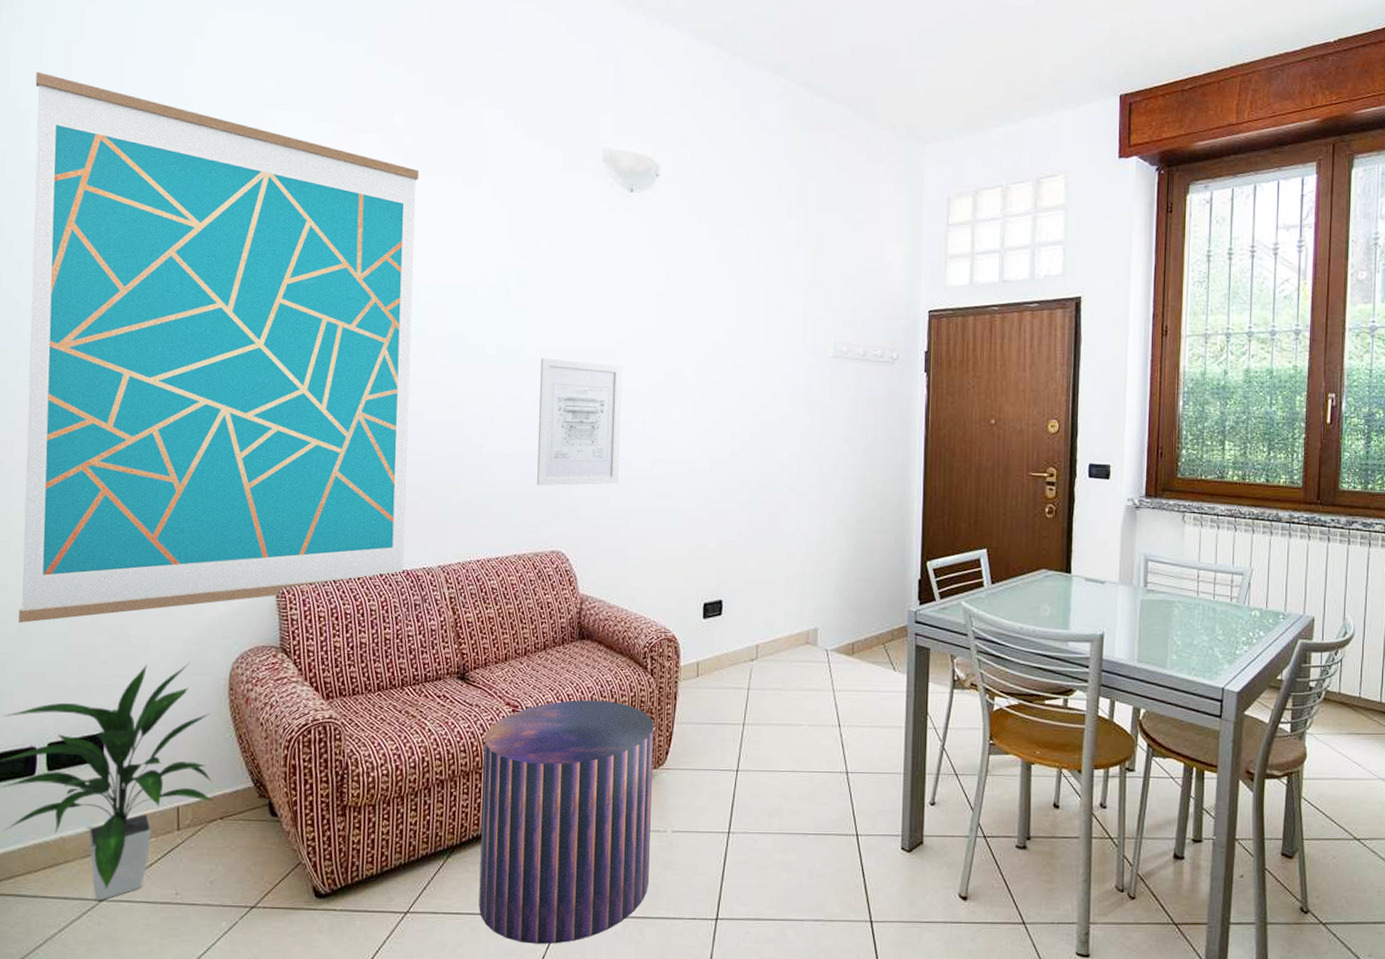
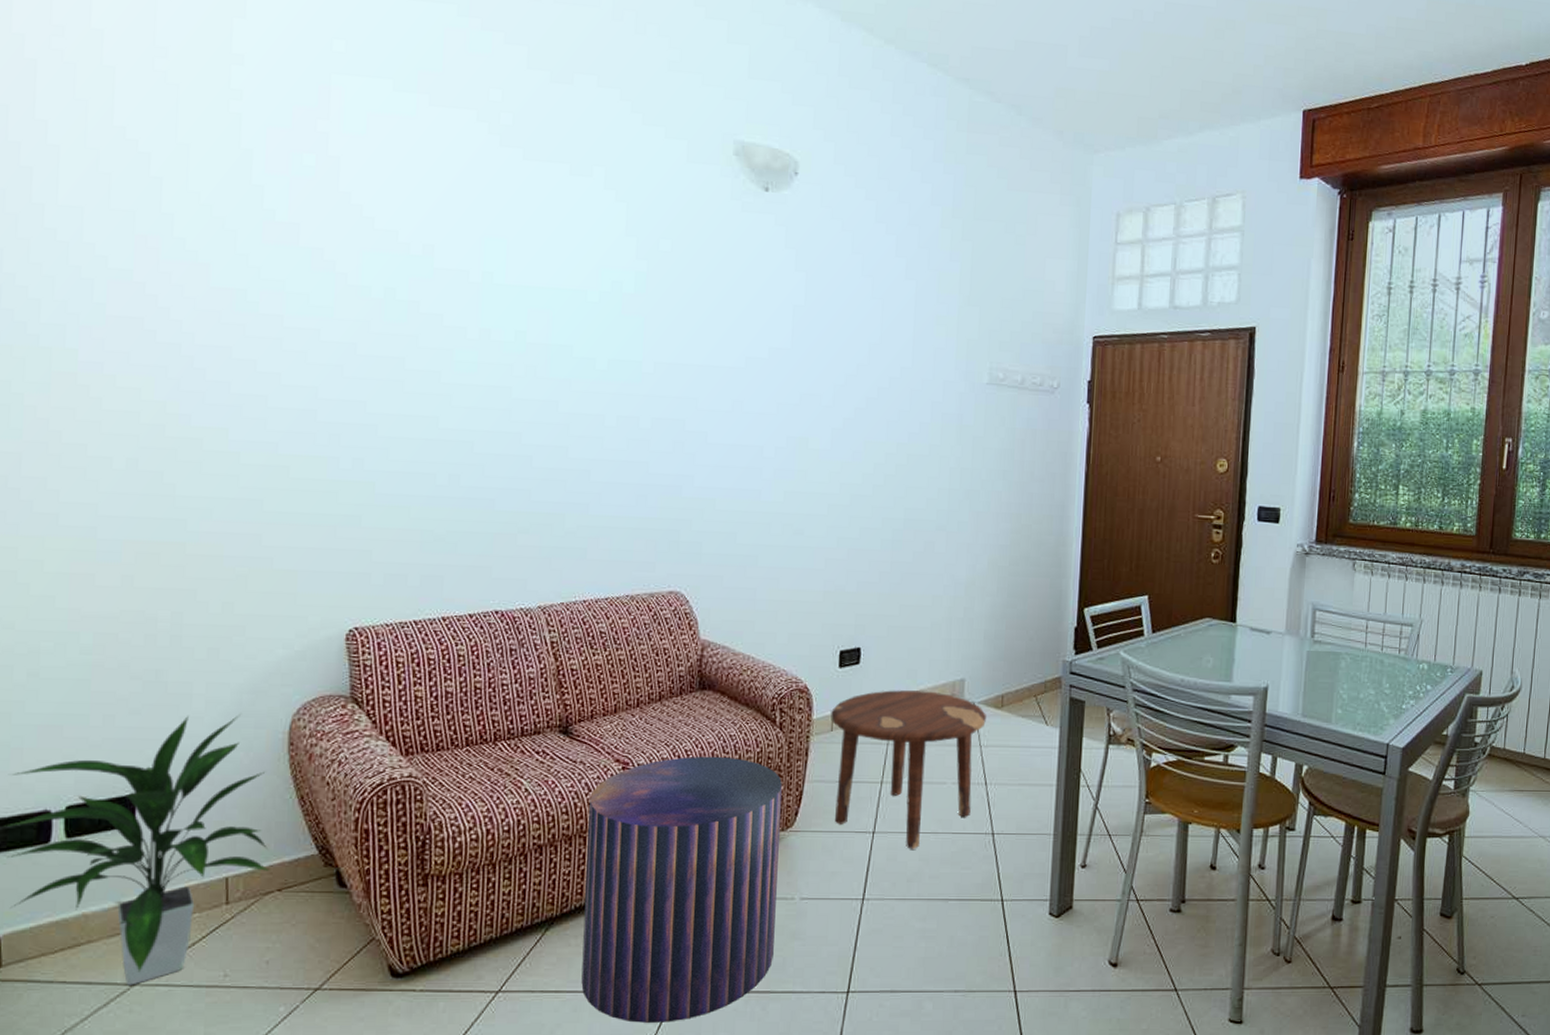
wall art: present [19,72,419,623] -> none [28,13,520,667]
wall art: present [537,358,622,486] -> none [654,375,752,519]
side table: none [696,639,838,787] -> present [831,690,986,849]

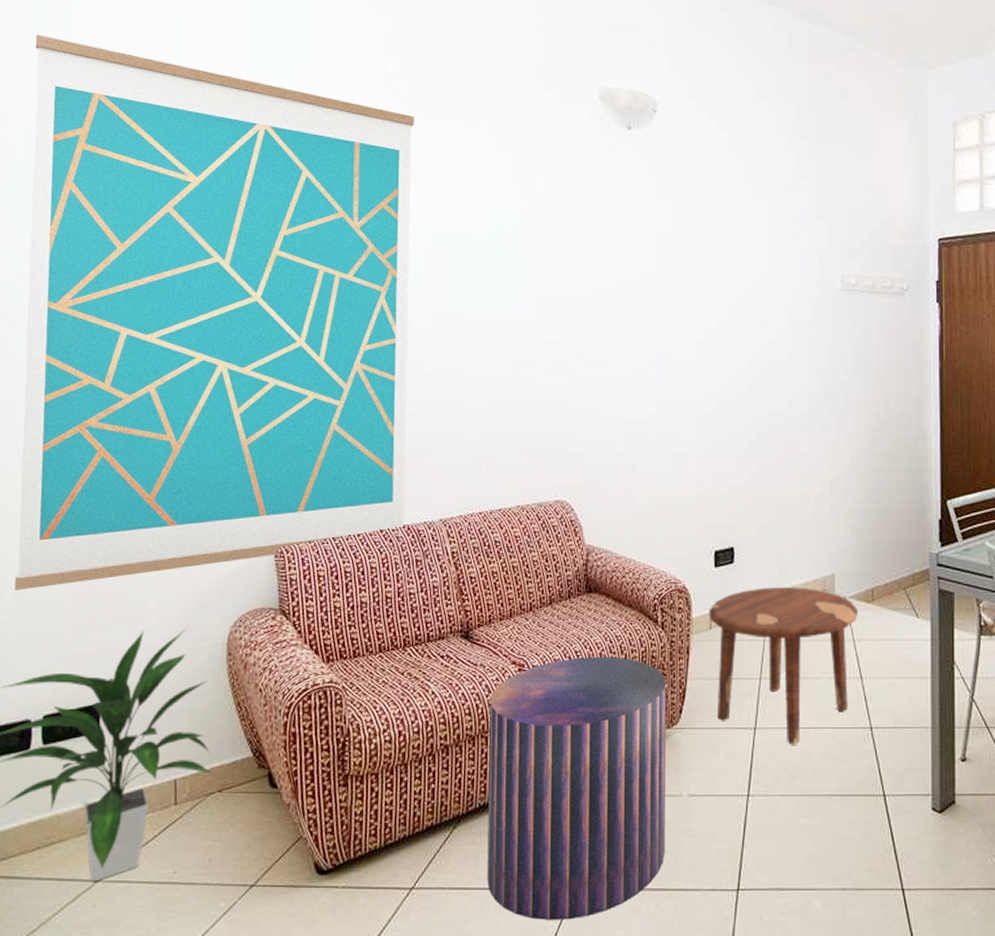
wall art: none [28,13,520,667] -> present [15,34,415,591]

